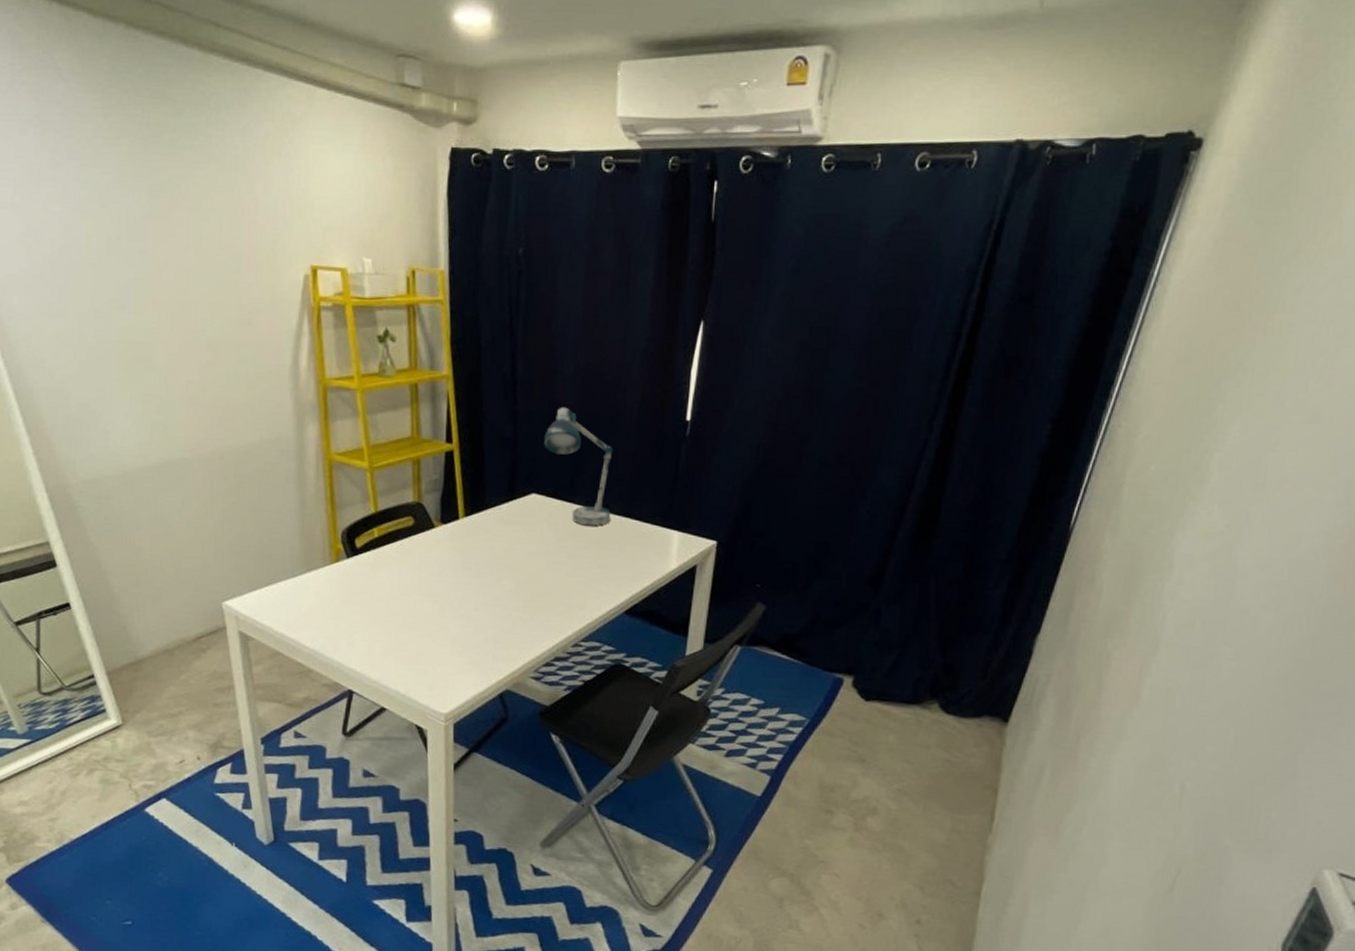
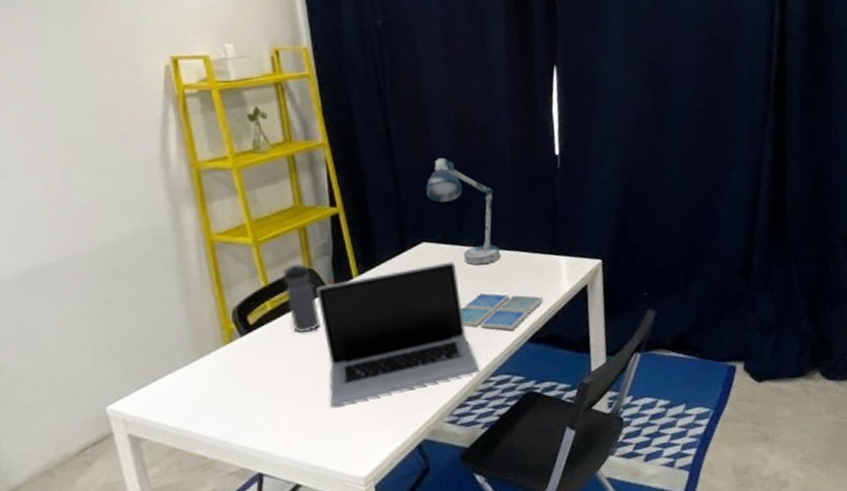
water bottle: none [392,492,424,565] -> present [282,261,321,334]
laptop: none [421,517,572,642] -> present [316,261,480,407]
drink coaster: none [560,554,649,599] -> present [460,292,544,331]

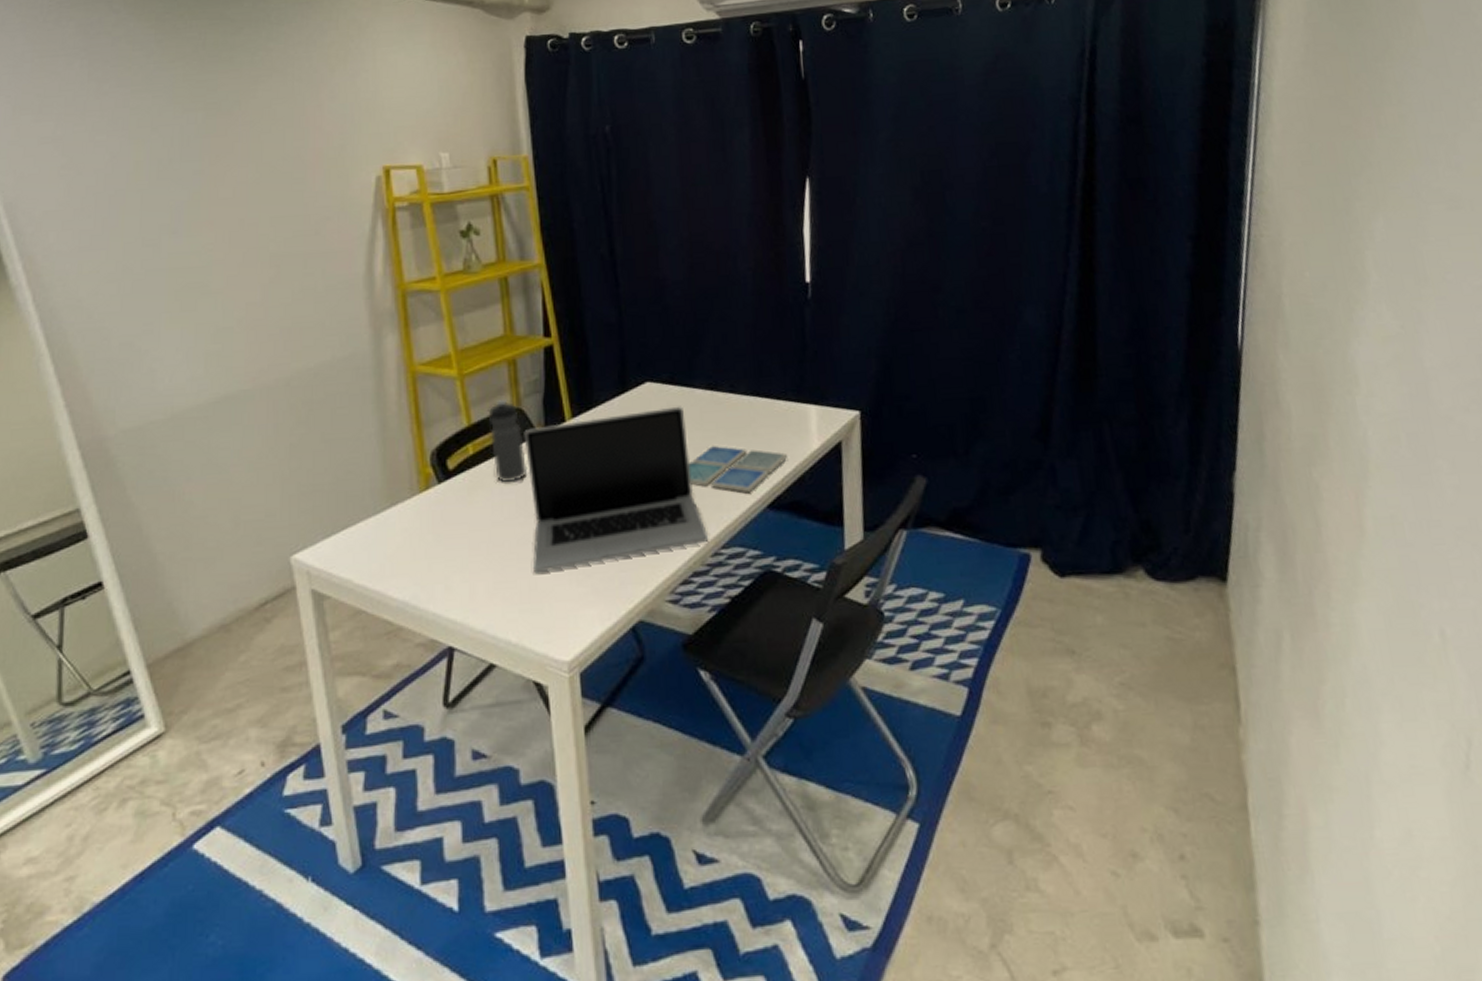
desk lamp: present [426,157,501,265] -> none [653,283,738,412]

